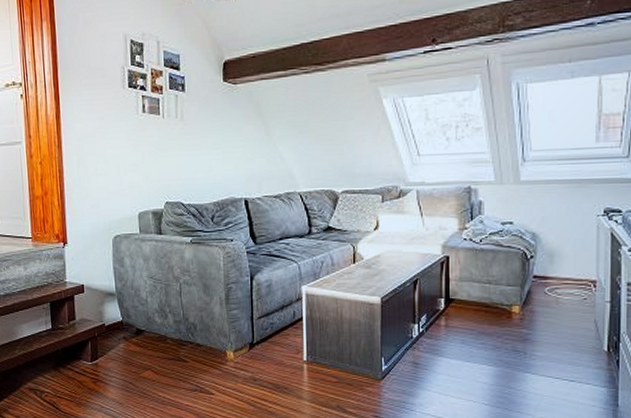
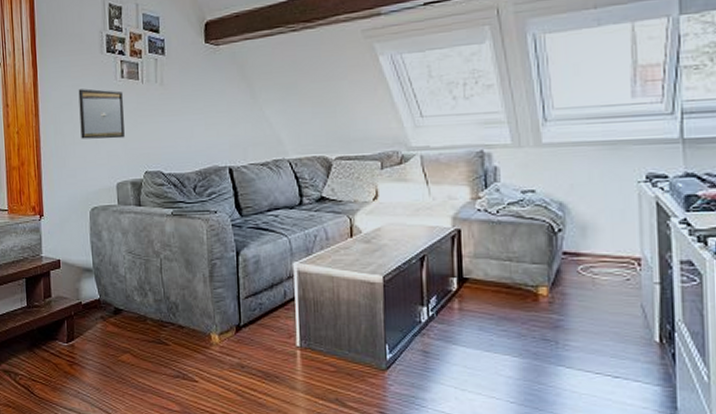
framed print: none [101,122,146,171] -> present [78,89,125,139]

